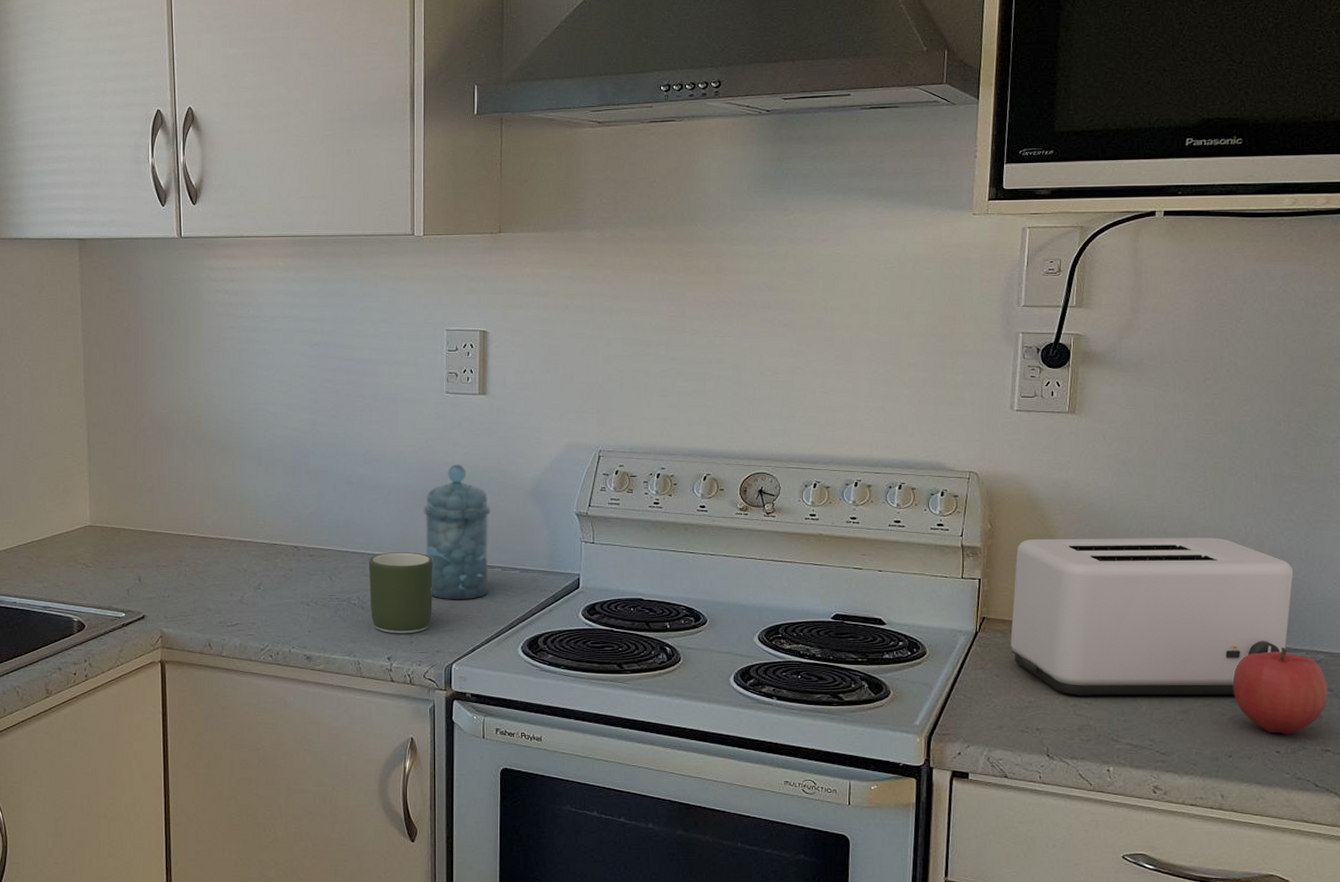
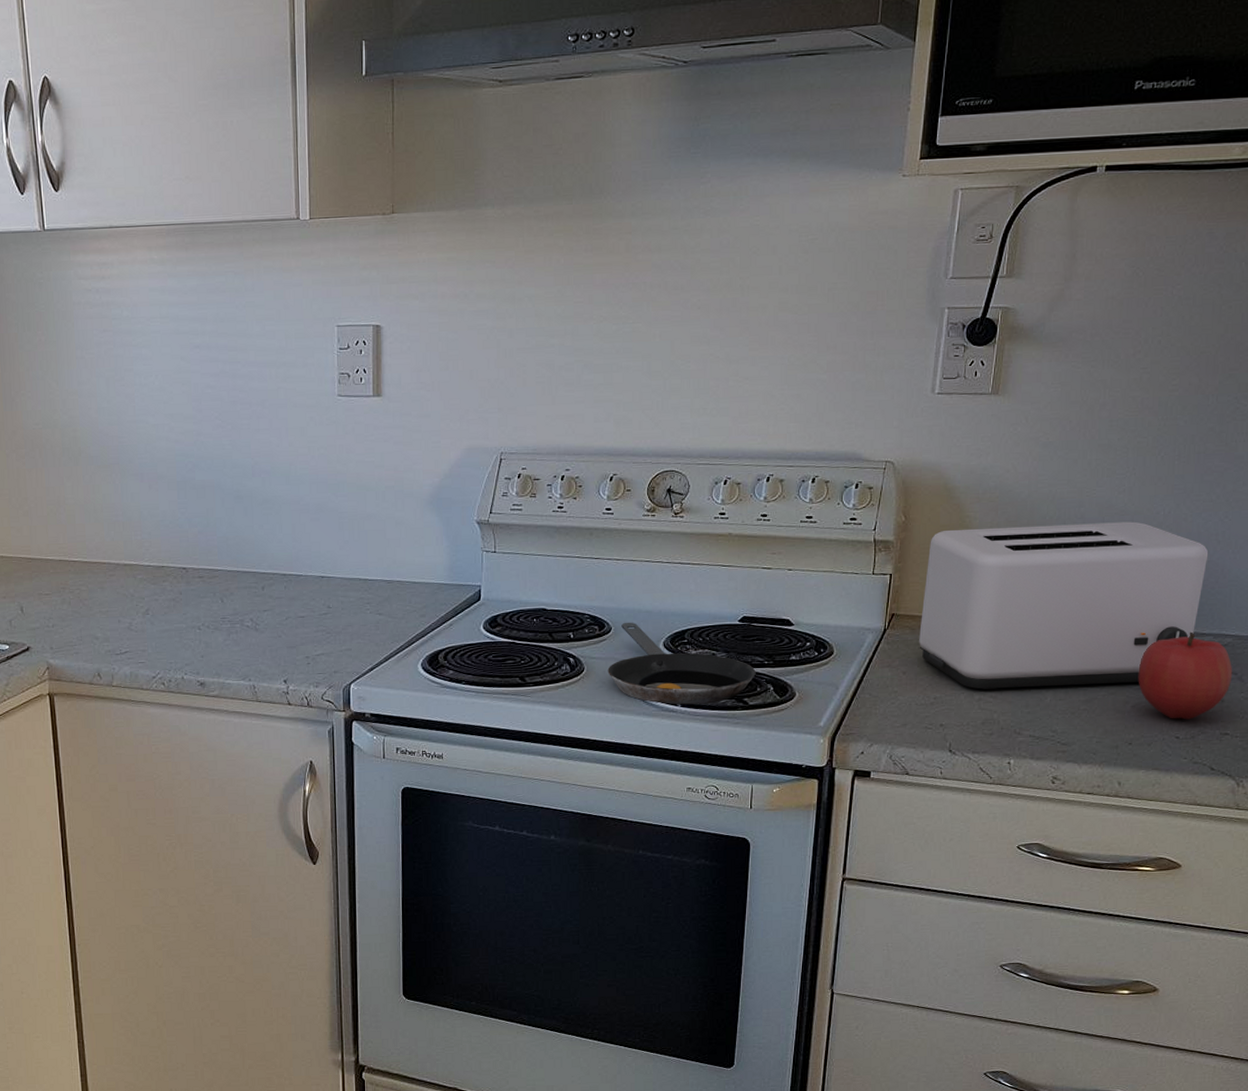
mug: present [368,552,433,634] -> none [261,569,329,656]
canister: present [423,464,491,599] -> none [316,473,388,617]
frying pan: none [703,615,850,698] -> present [607,622,756,705]

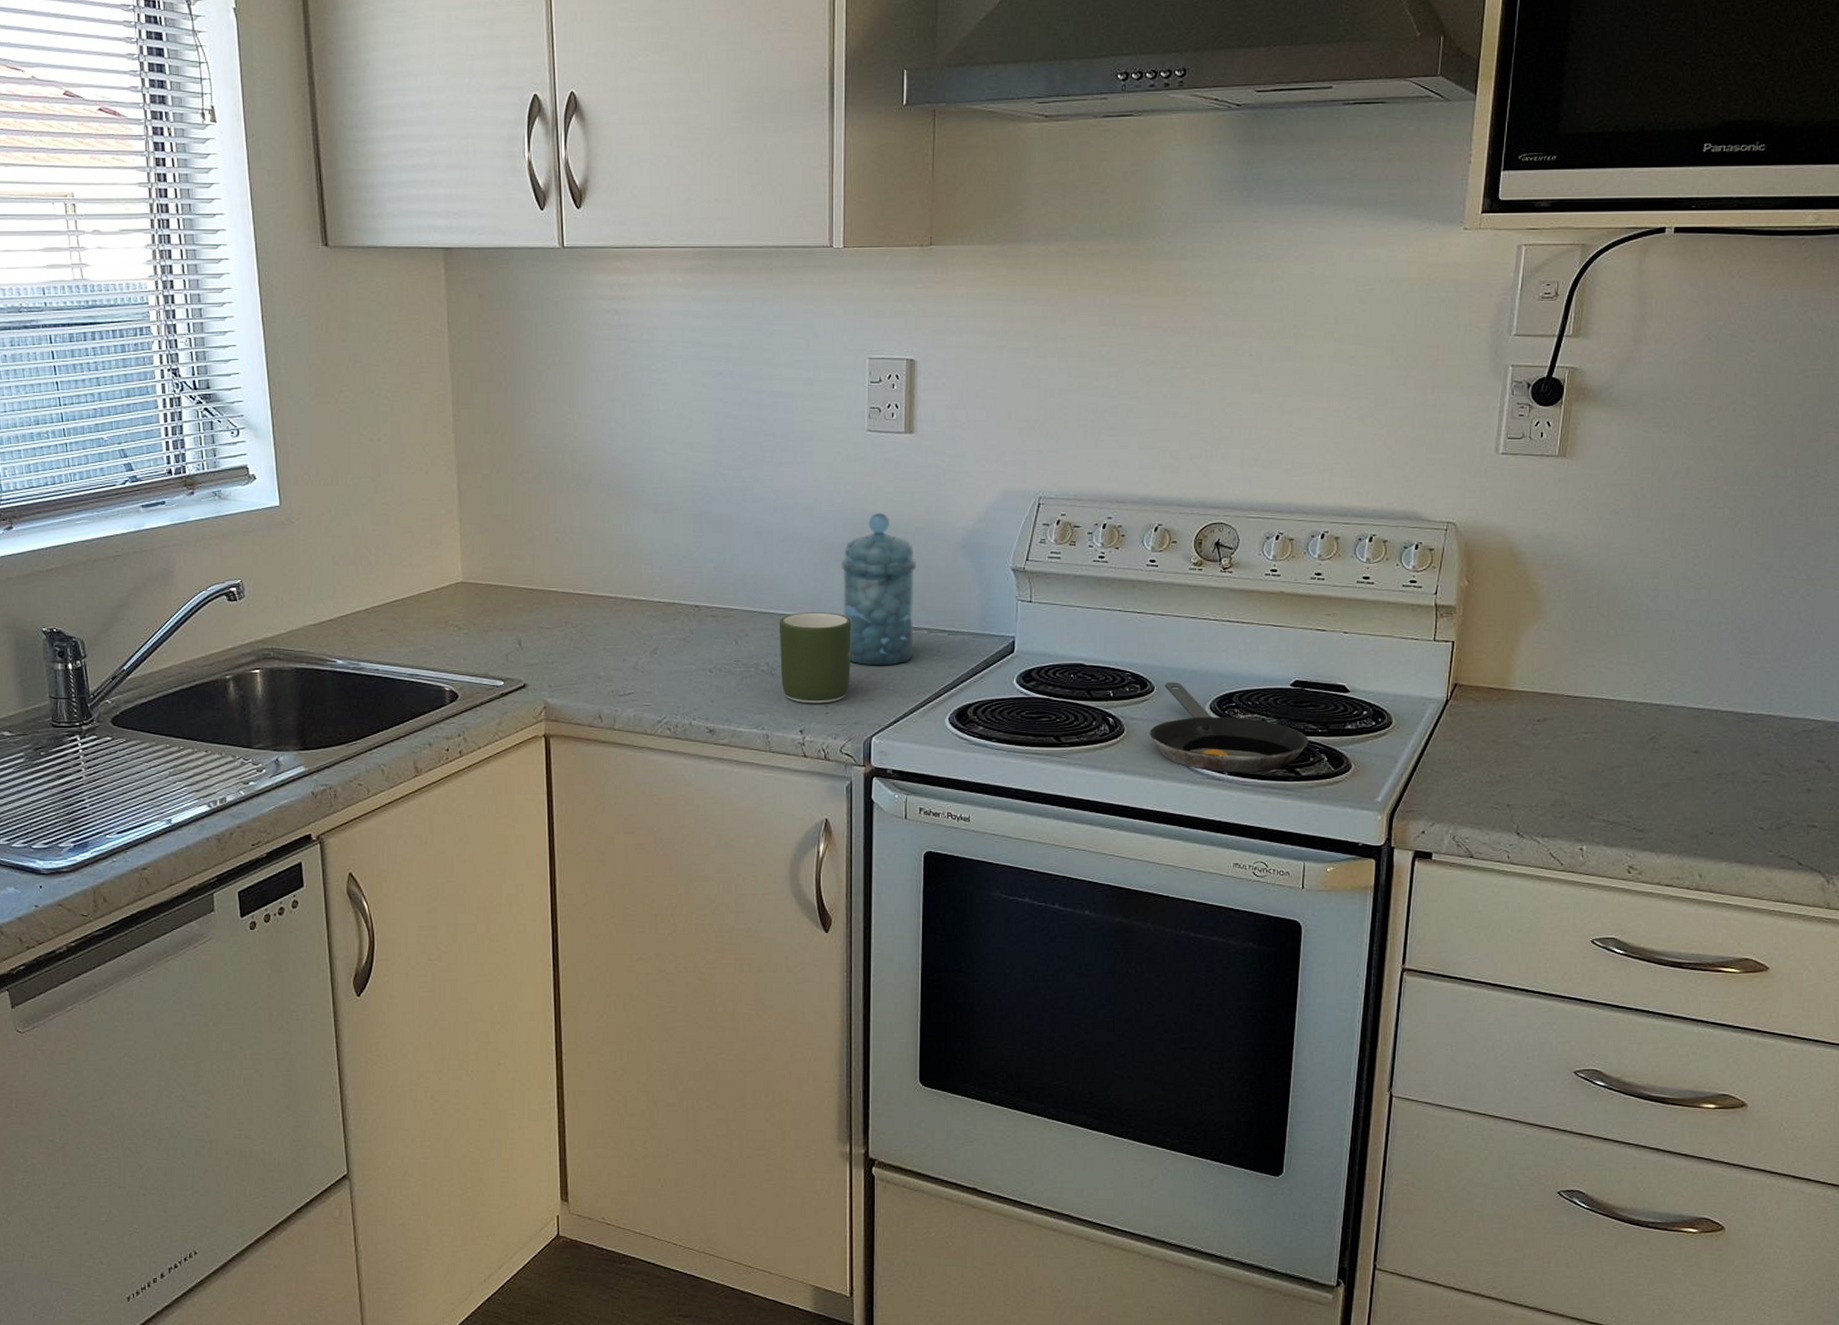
mug: none [261,569,329,656] -> present [779,612,852,704]
canister: none [316,473,388,617] -> present [840,512,917,665]
toaster: present [919,521,1209,690] -> none [1484,596,1791,768]
fruit: present [1138,631,1233,720] -> none [1718,715,1819,810]

